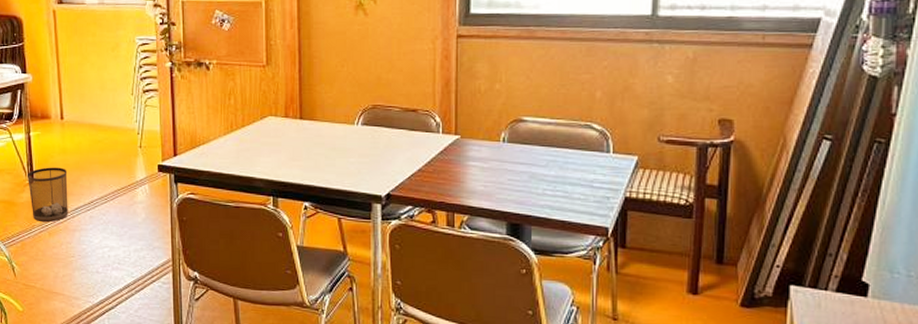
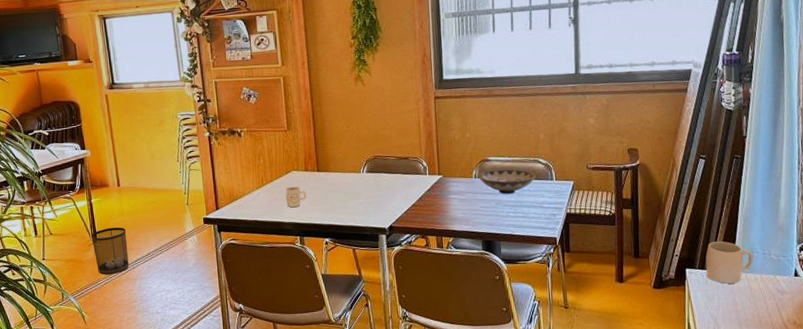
mug: none [259,135,284,161] -> present [285,186,306,208]
bowl: none [508,134,586,166] -> present [478,169,536,195]
mug: none [820,252,892,312] -> present [705,241,753,284]

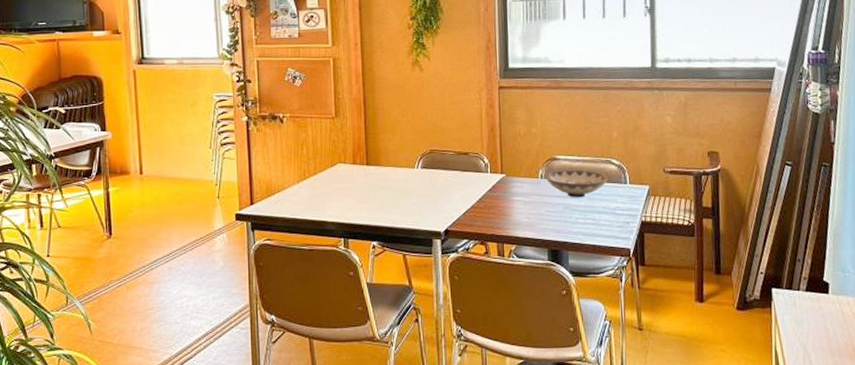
waste bin: present [90,227,129,275] -> none [105,221,147,276]
mug: present [285,186,306,208] -> none [330,181,353,205]
mug: present [705,241,753,284] -> none [793,258,845,307]

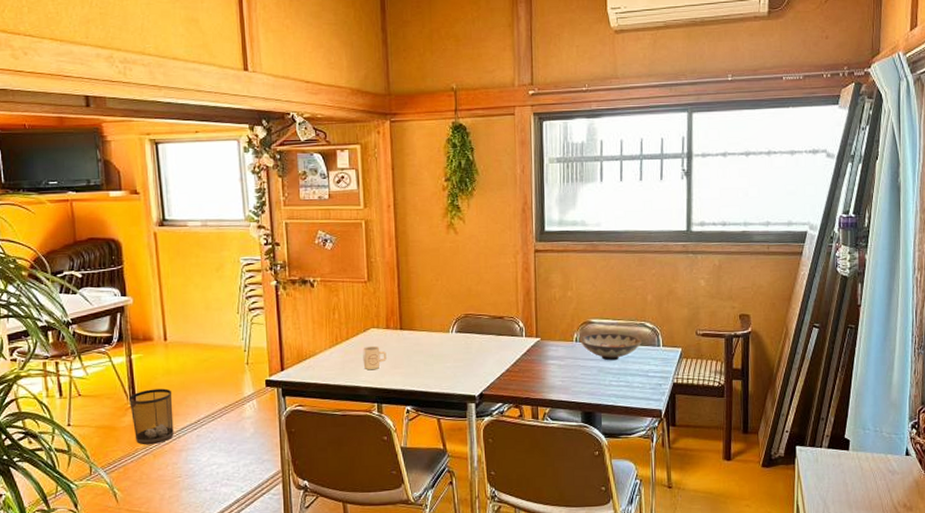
waste bin: none [105,221,147,276] -> present [128,388,174,444]
mug: none [330,181,353,205] -> present [363,346,387,370]

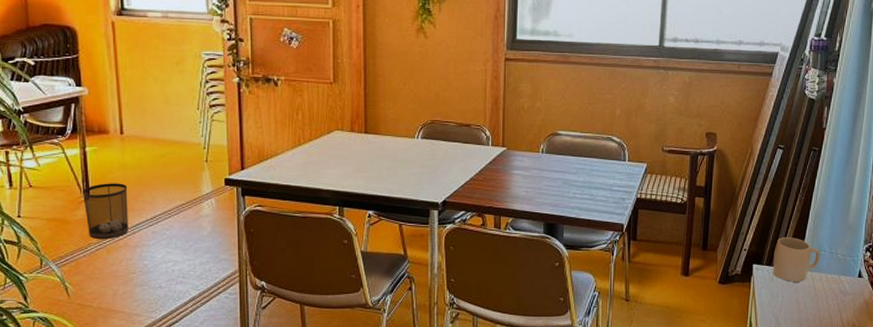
mug: present [363,346,387,370] -> none [326,148,350,173]
bowl: present [580,333,642,361] -> none [546,145,608,173]
mug: none [816,416,865,463] -> present [773,236,821,282]

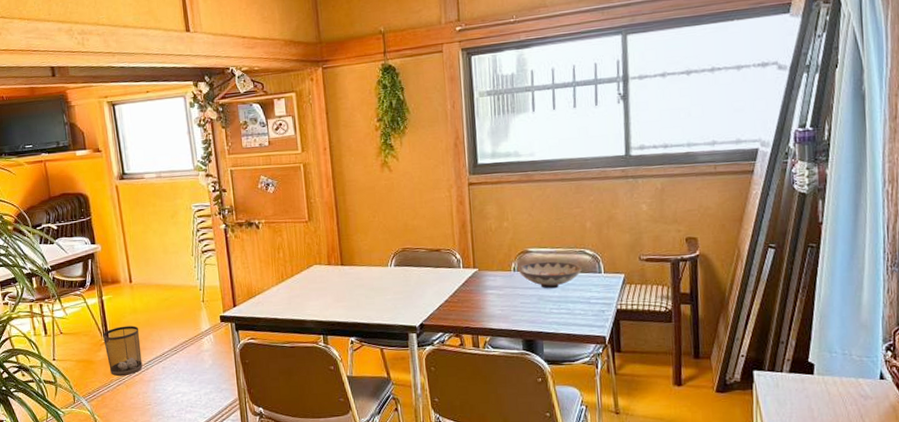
bowl: none [546,145,608,173] -> present [518,261,582,289]
mug: present [773,236,821,282] -> none [776,339,832,388]

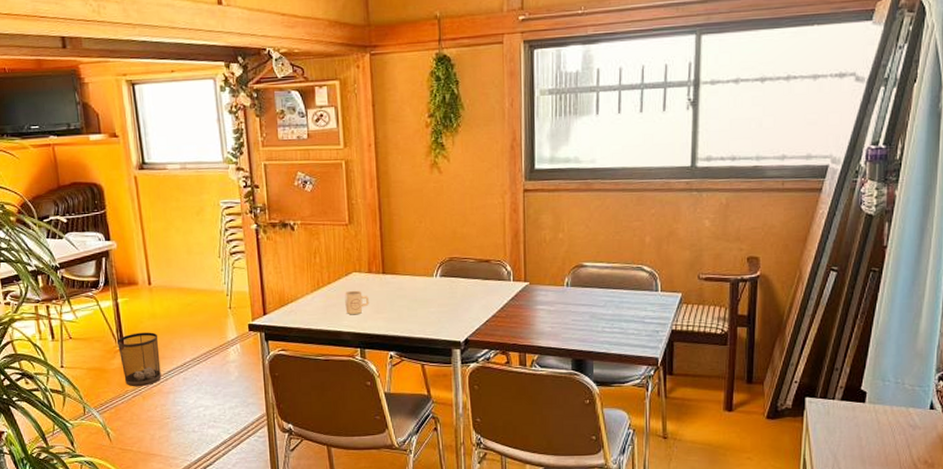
mug: none [307,281,330,305] -> present [345,290,369,315]
bowl: present [518,261,582,289] -> none [571,277,638,307]

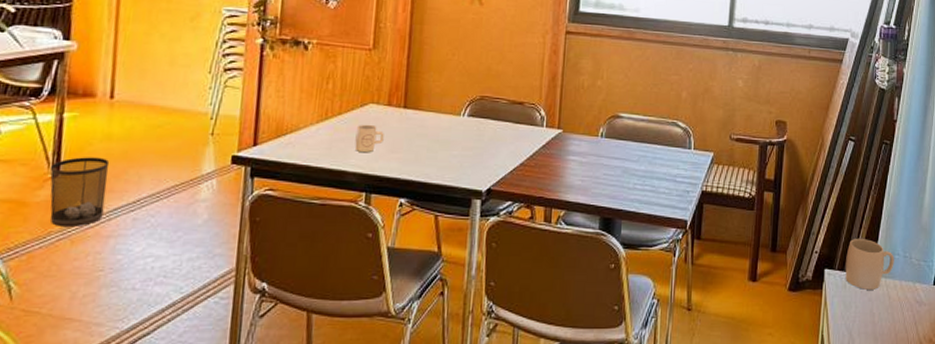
mug: none [829,366,884,416] -> present [845,238,894,290]

